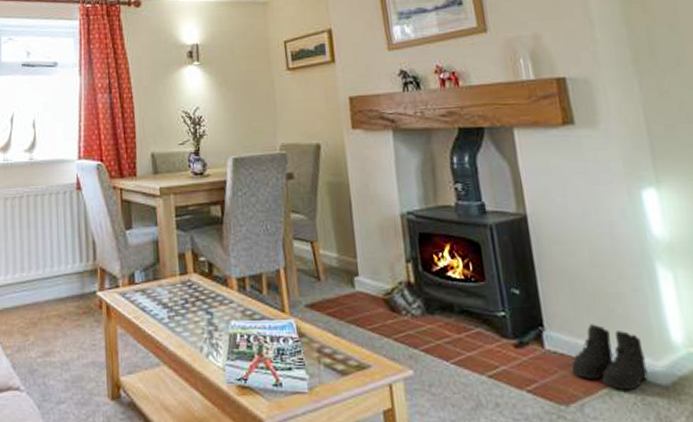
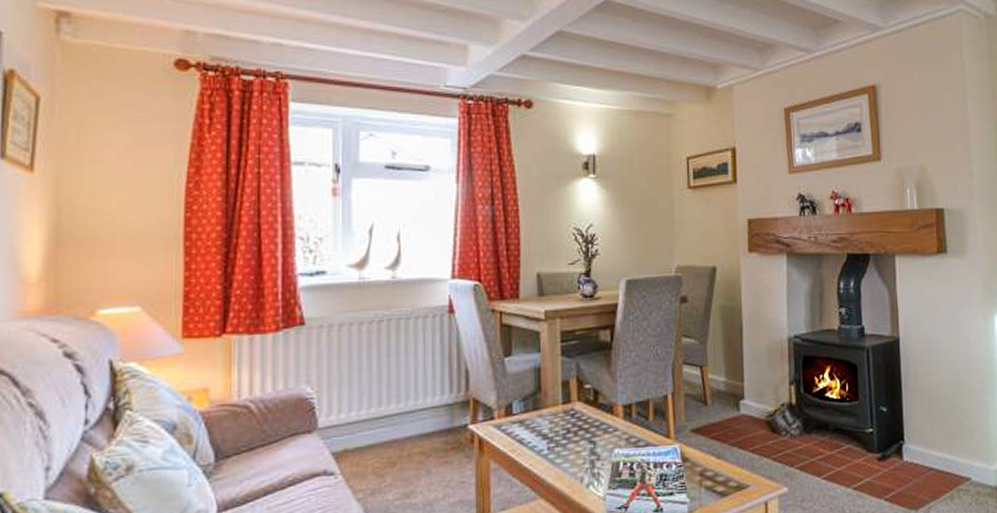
boots: present [572,324,648,391] -> none [924,436,983,493]

